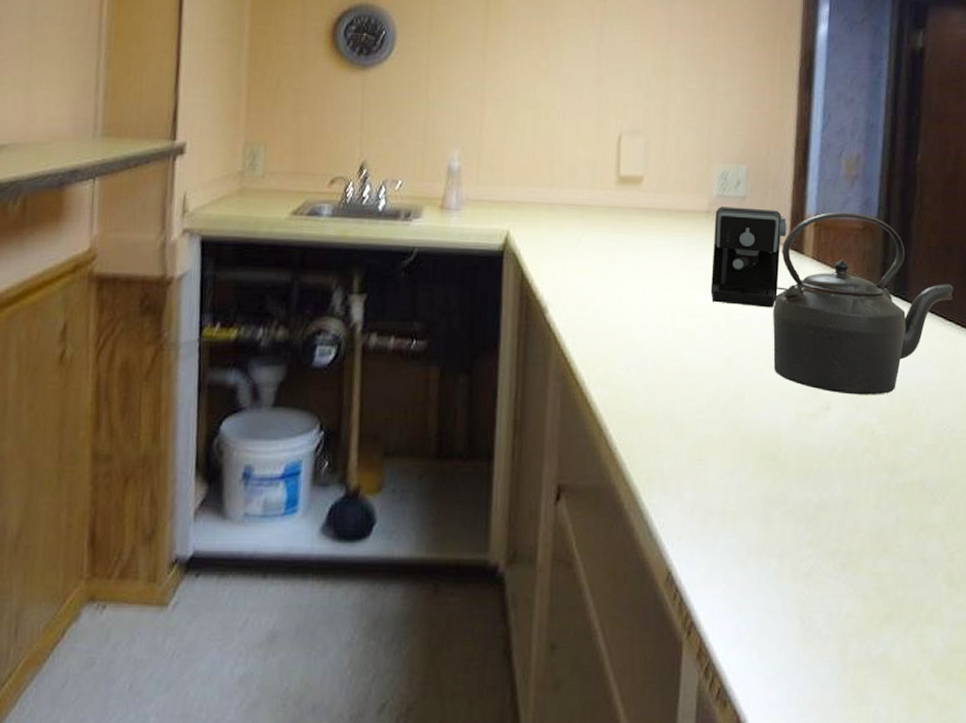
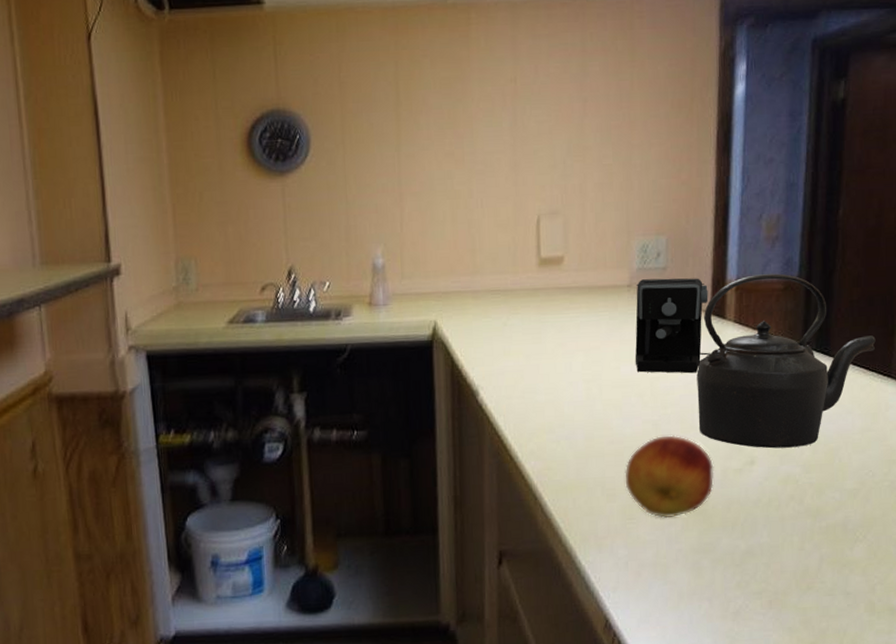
fruit: none [695,372,788,461] -> present [625,435,714,518]

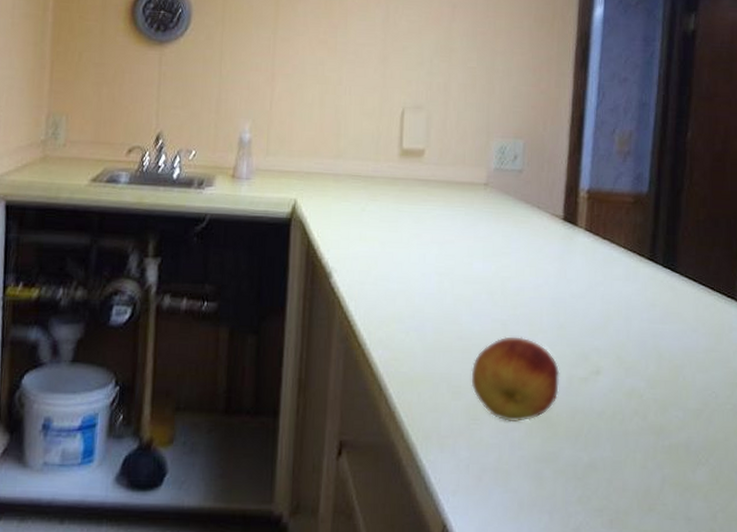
coffee maker: present [635,278,710,374] -> none [487,179,561,277]
kettle: present [697,273,876,449] -> none [546,186,720,361]

